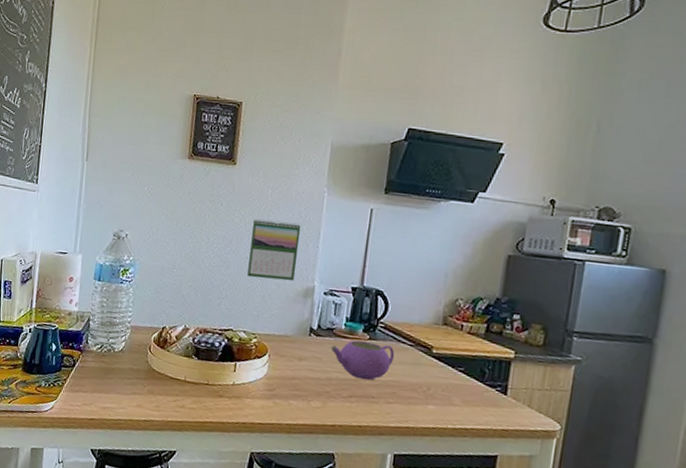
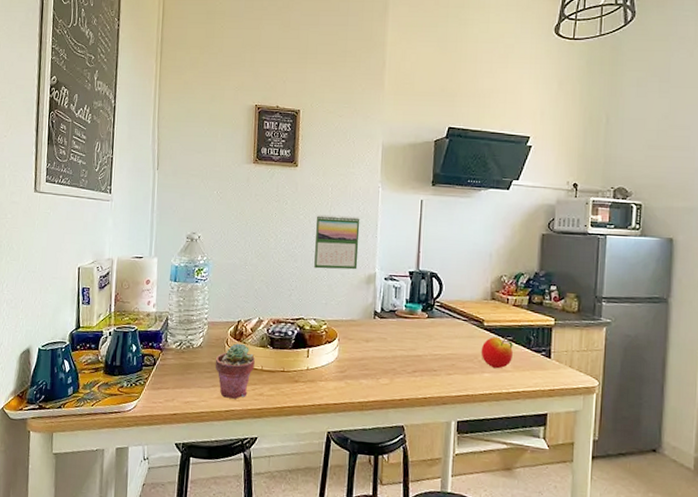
potted succulent: none [136,350,178,409] -> present [215,343,255,399]
teapot: present [331,340,395,381] -> none [394,320,451,356]
apple: none [426,366,464,402] -> present [481,337,513,369]

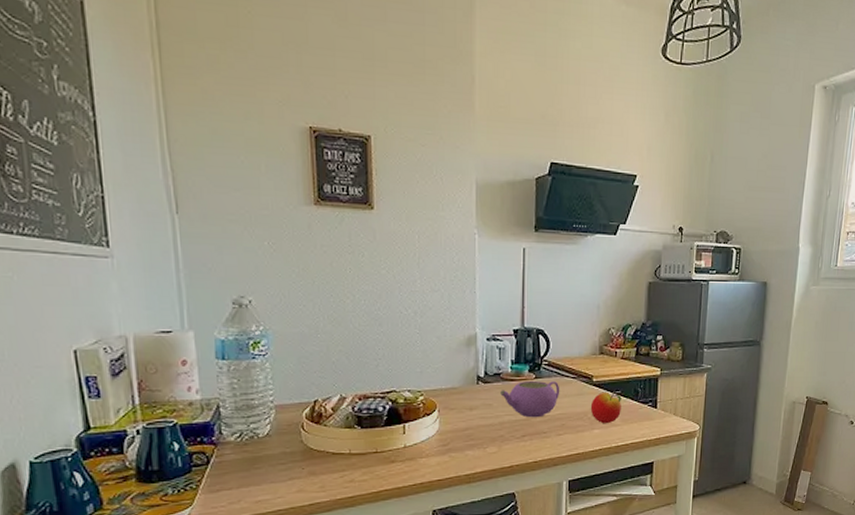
potted succulent: present [215,343,255,399] -> none [289,426,340,490]
calendar: present [314,214,360,270] -> none [402,268,455,333]
teapot: none [394,320,451,356] -> present [500,381,560,418]

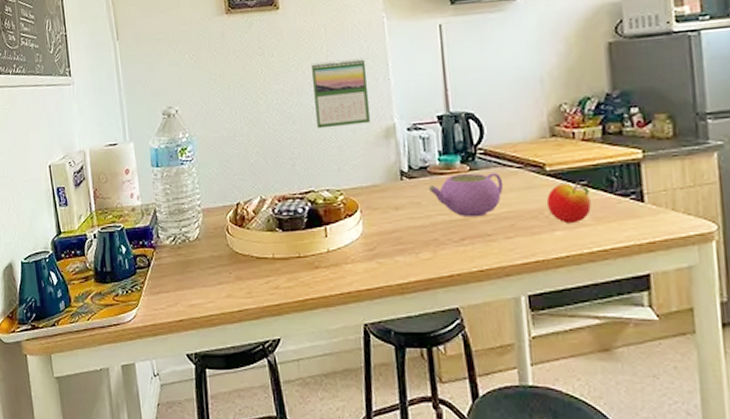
calendar: none [402,268,455,333] -> present [310,57,371,129]

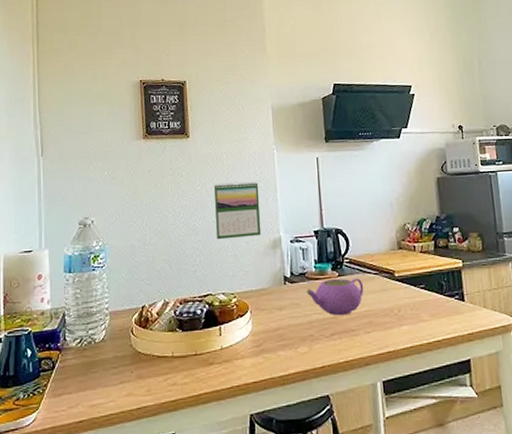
apple: present [546,184,591,224] -> none [395,287,428,320]

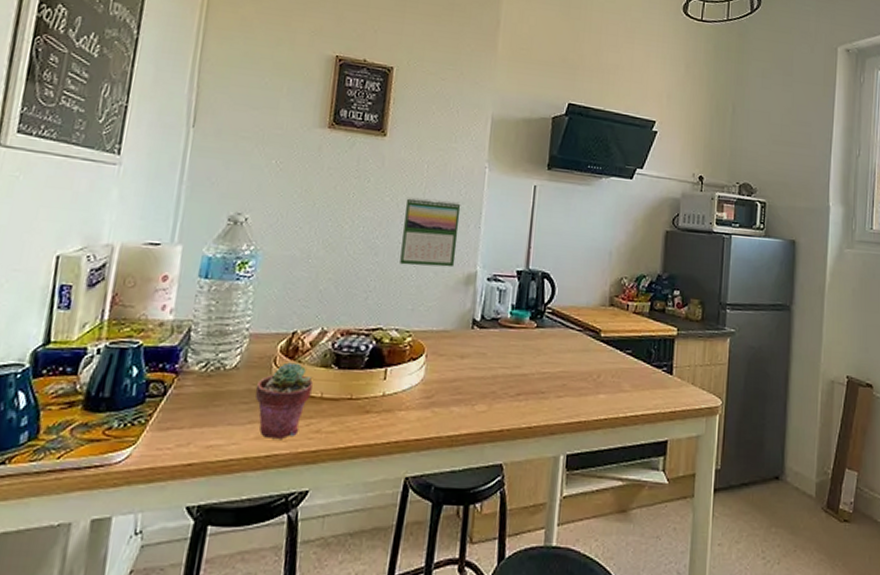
potted succulent: none [121,330,164,394] -> present [255,362,313,439]
teapot: present [307,278,364,316] -> none [496,330,564,374]

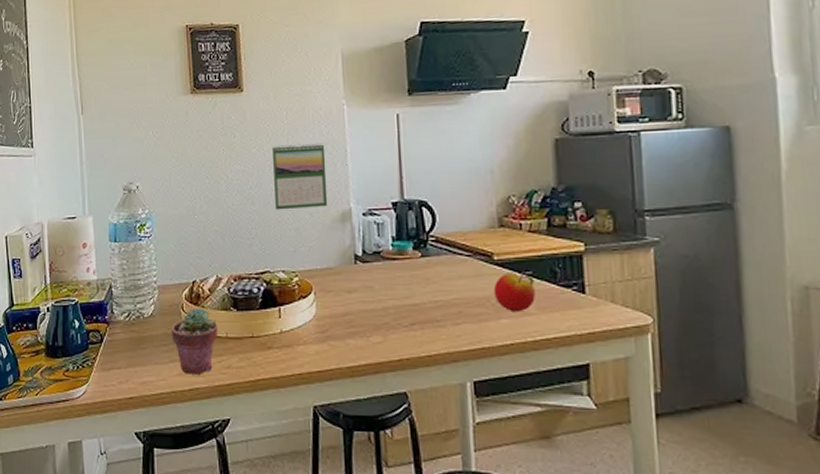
apple: none [596,351,632,389] -> present [493,273,535,313]

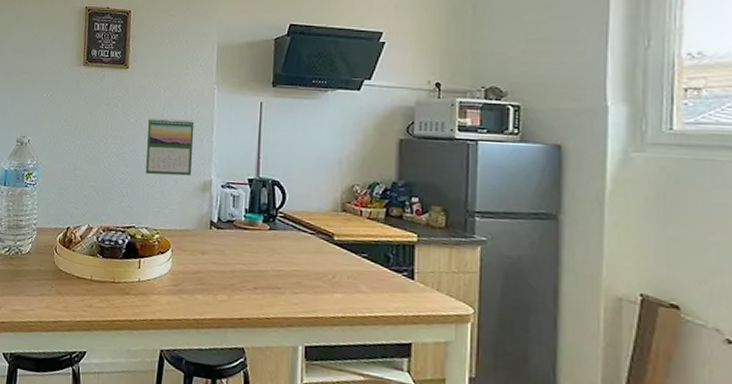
potted succulent: present [171,308,217,374] -> none [43,251,84,310]
apple: present [493,273,535,313] -> none [331,253,369,290]

